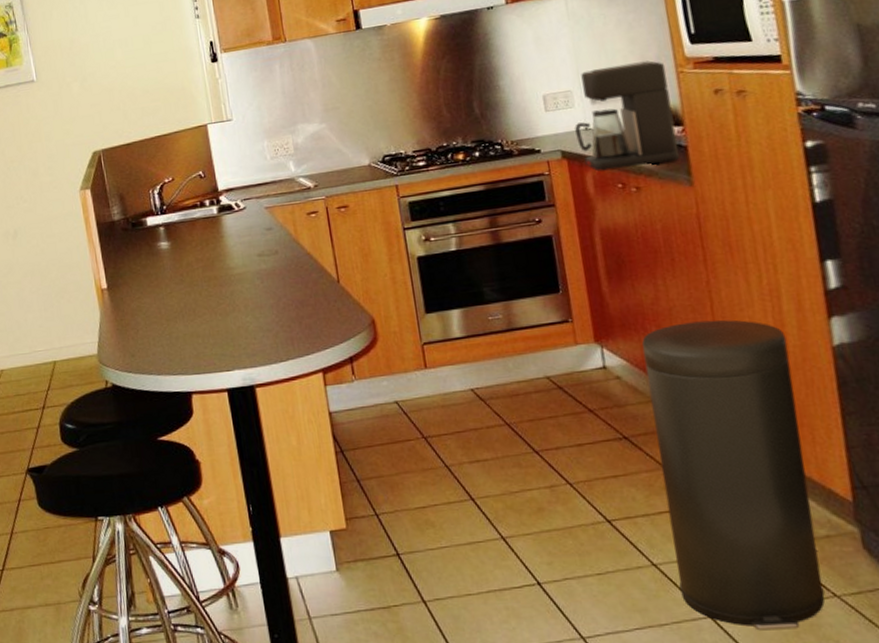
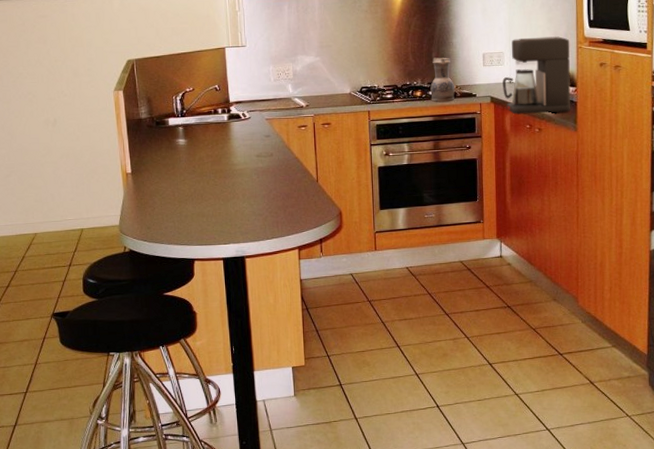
ceramic jug: none [474,105,512,167] -> present [430,57,455,103]
pedal bin: present [641,319,825,631] -> none [528,227,622,439]

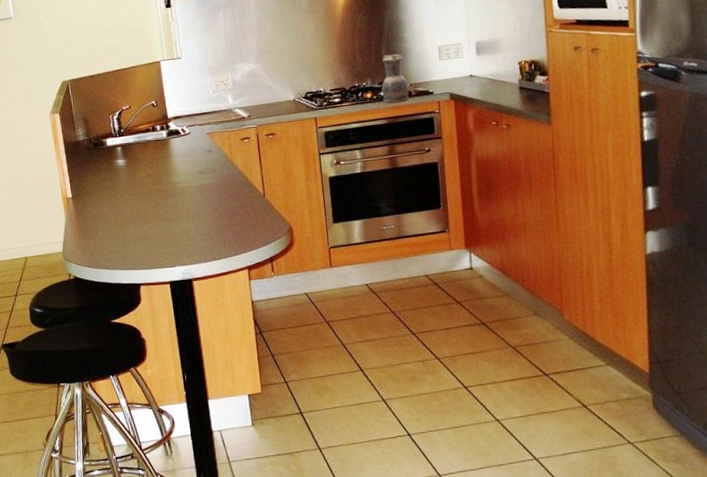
coffee maker: present [502,36,571,115] -> none [462,21,543,111]

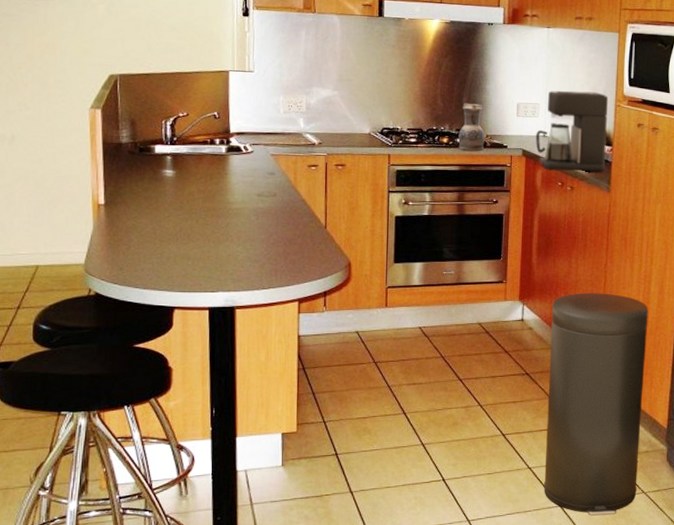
coffee maker: none [462,21,543,111] -> present [536,90,609,172]
pedal bin: none [501,232,622,469] -> present [544,293,649,516]

